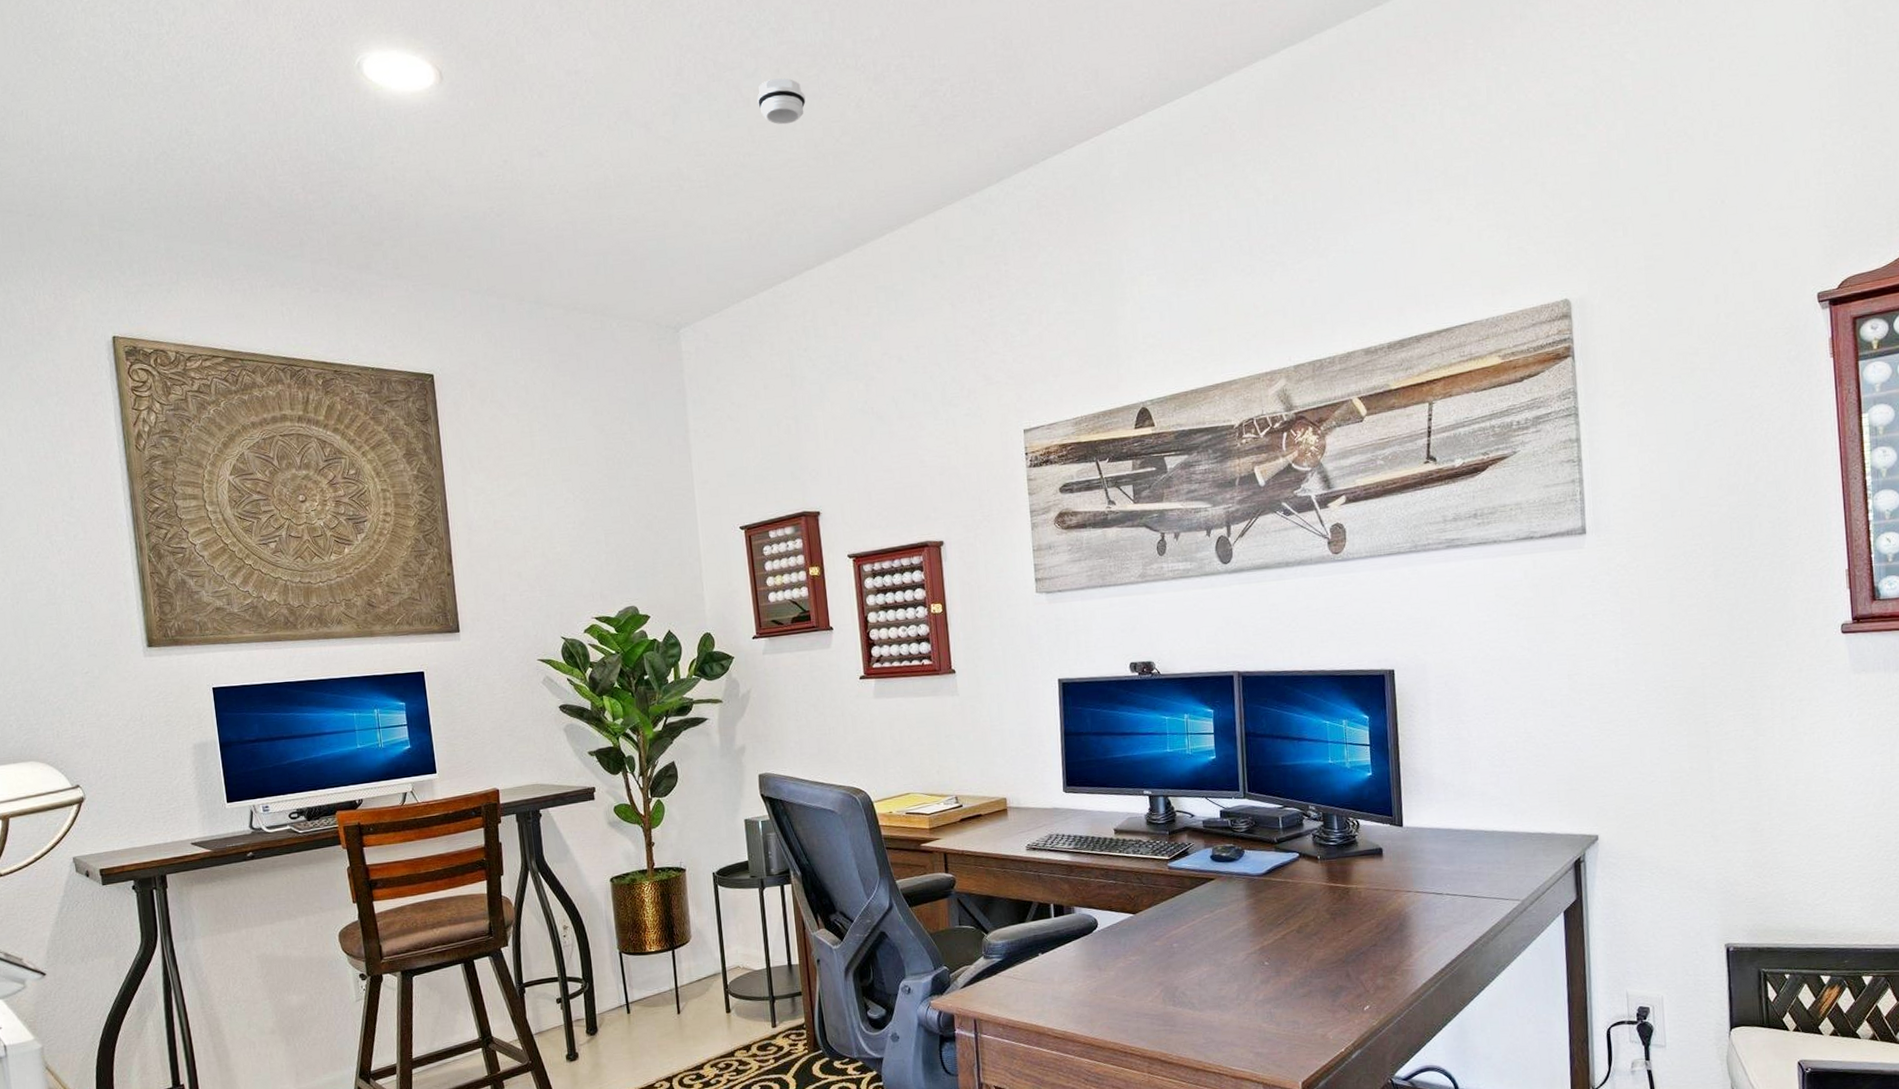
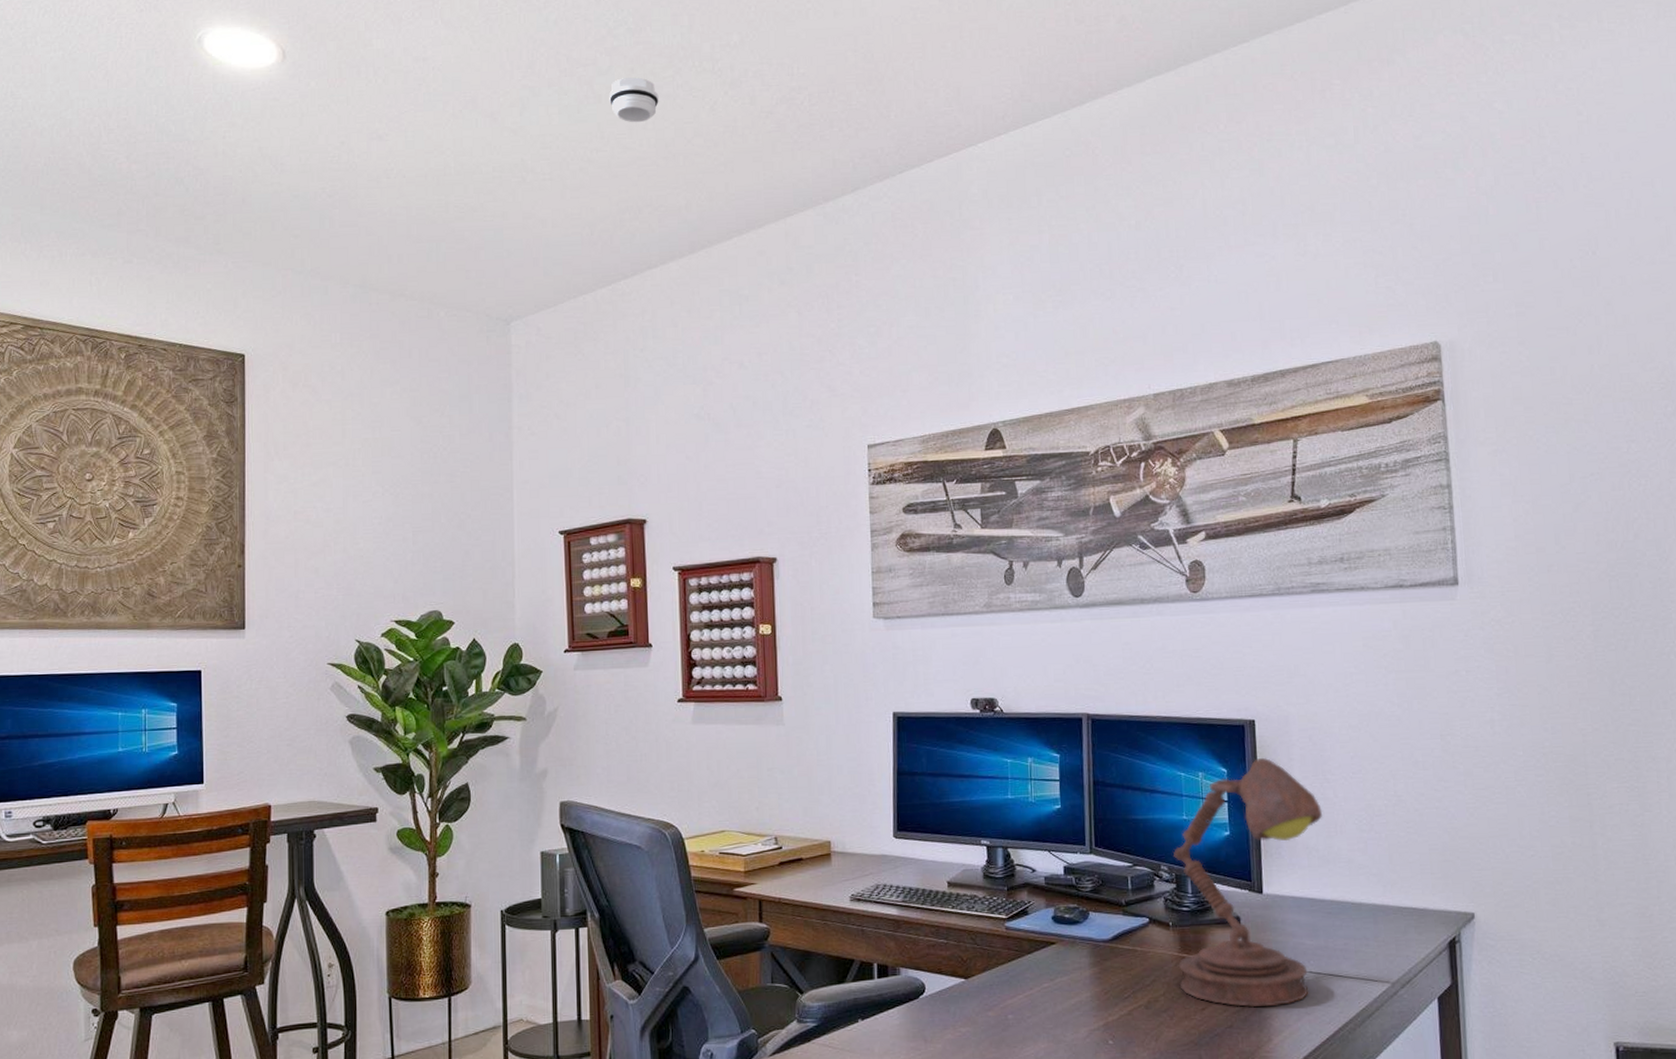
desk lamp: none [1320,703,1458,928] -> present [1174,757,1323,1008]

